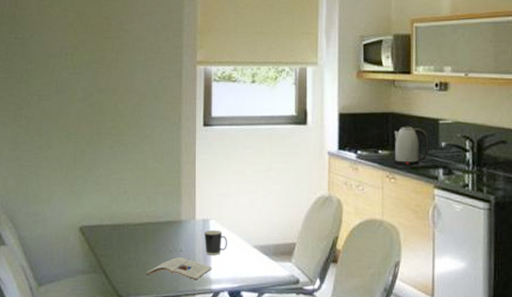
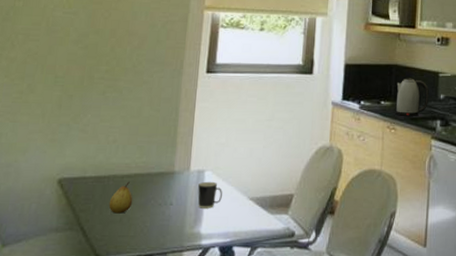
fruit: none [125,229,146,259] -> present [108,181,133,214]
magazine: present [146,257,212,279] -> none [130,210,204,235]

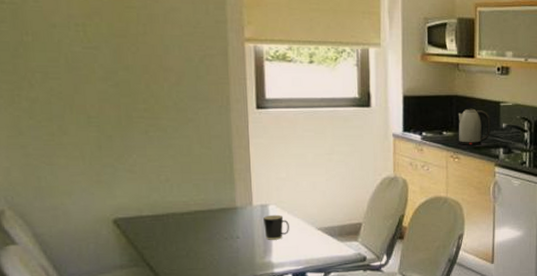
fruit: present [108,181,133,214] -> none [172,218,197,249]

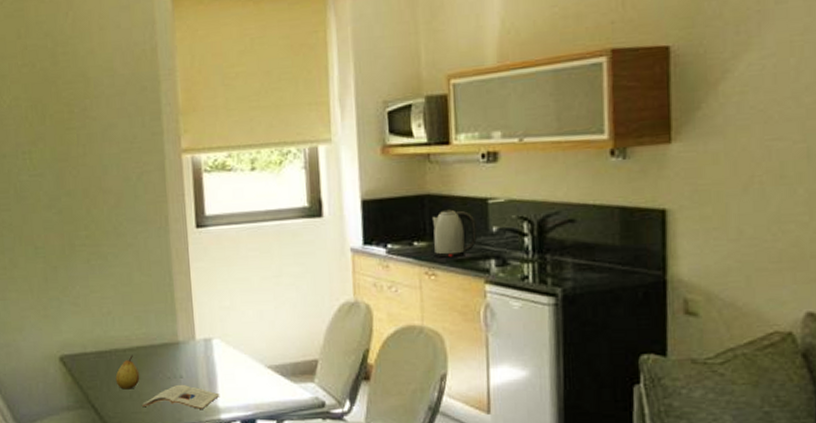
fruit: none [172,218,197,249] -> present [115,355,140,390]
magazine: none [199,243,274,265] -> present [142,384,220,409]
mug: present [263,214,289,240] -> none [207,350,236,380]

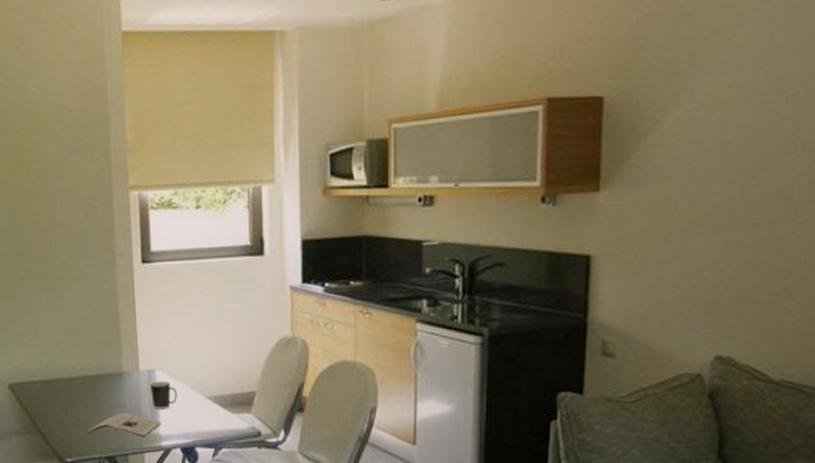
fruit: present [115,355,140,390] -> none [62,384,86,417]
mug: none [207,350,236,380] -> present [150,381,177,409]
kettle: present [433,209,477,258] -> none [368,250,410,297]

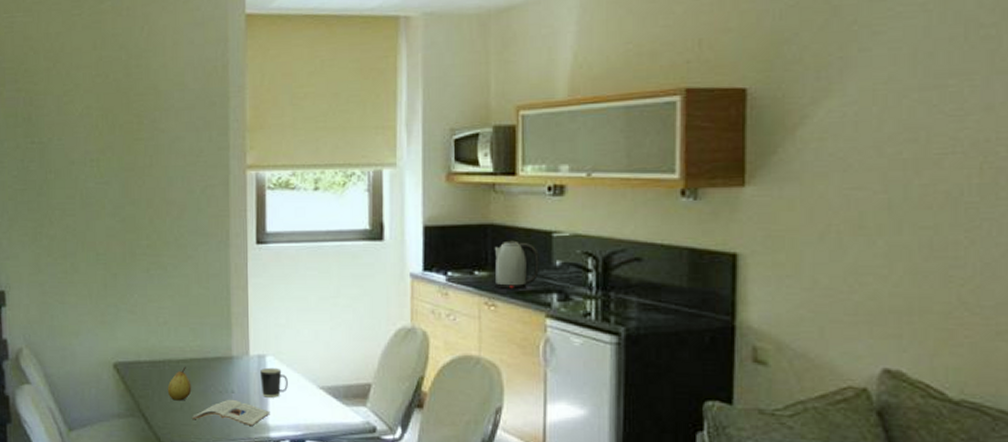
fruit: none [62,384,86,417] -> present [167,366,192,401]
kettle: none [368,250,410,297] -> present [494,240,539,289]

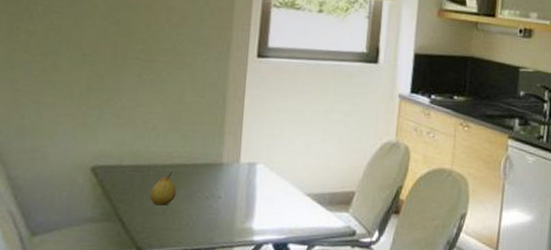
magazine: present [192,399,271,426] -> none [174,204,256,230]
mug: present [260,367,288,398] -> none [248,175,276,204]
kettle: present [494,240,539,289] -> none [469,72,508,114]

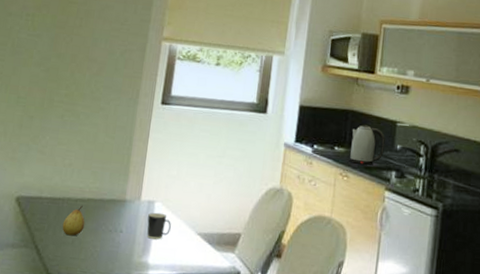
mug: none [248,175,276,204] -> present [147,212,171,240]
kettle: none [469,72,508,114] -> present [349,125,385,165]

